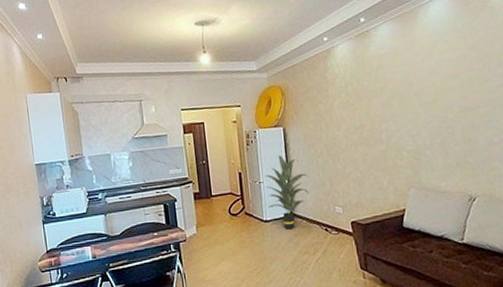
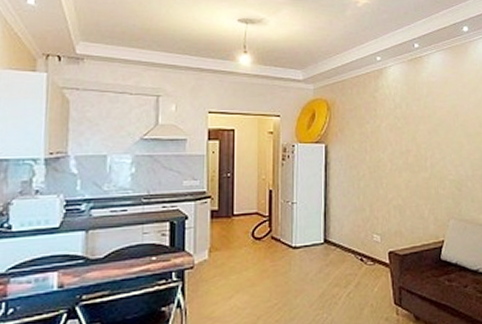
indoor plant: present [265,156,310,230] -> none [299,175,349,258]

